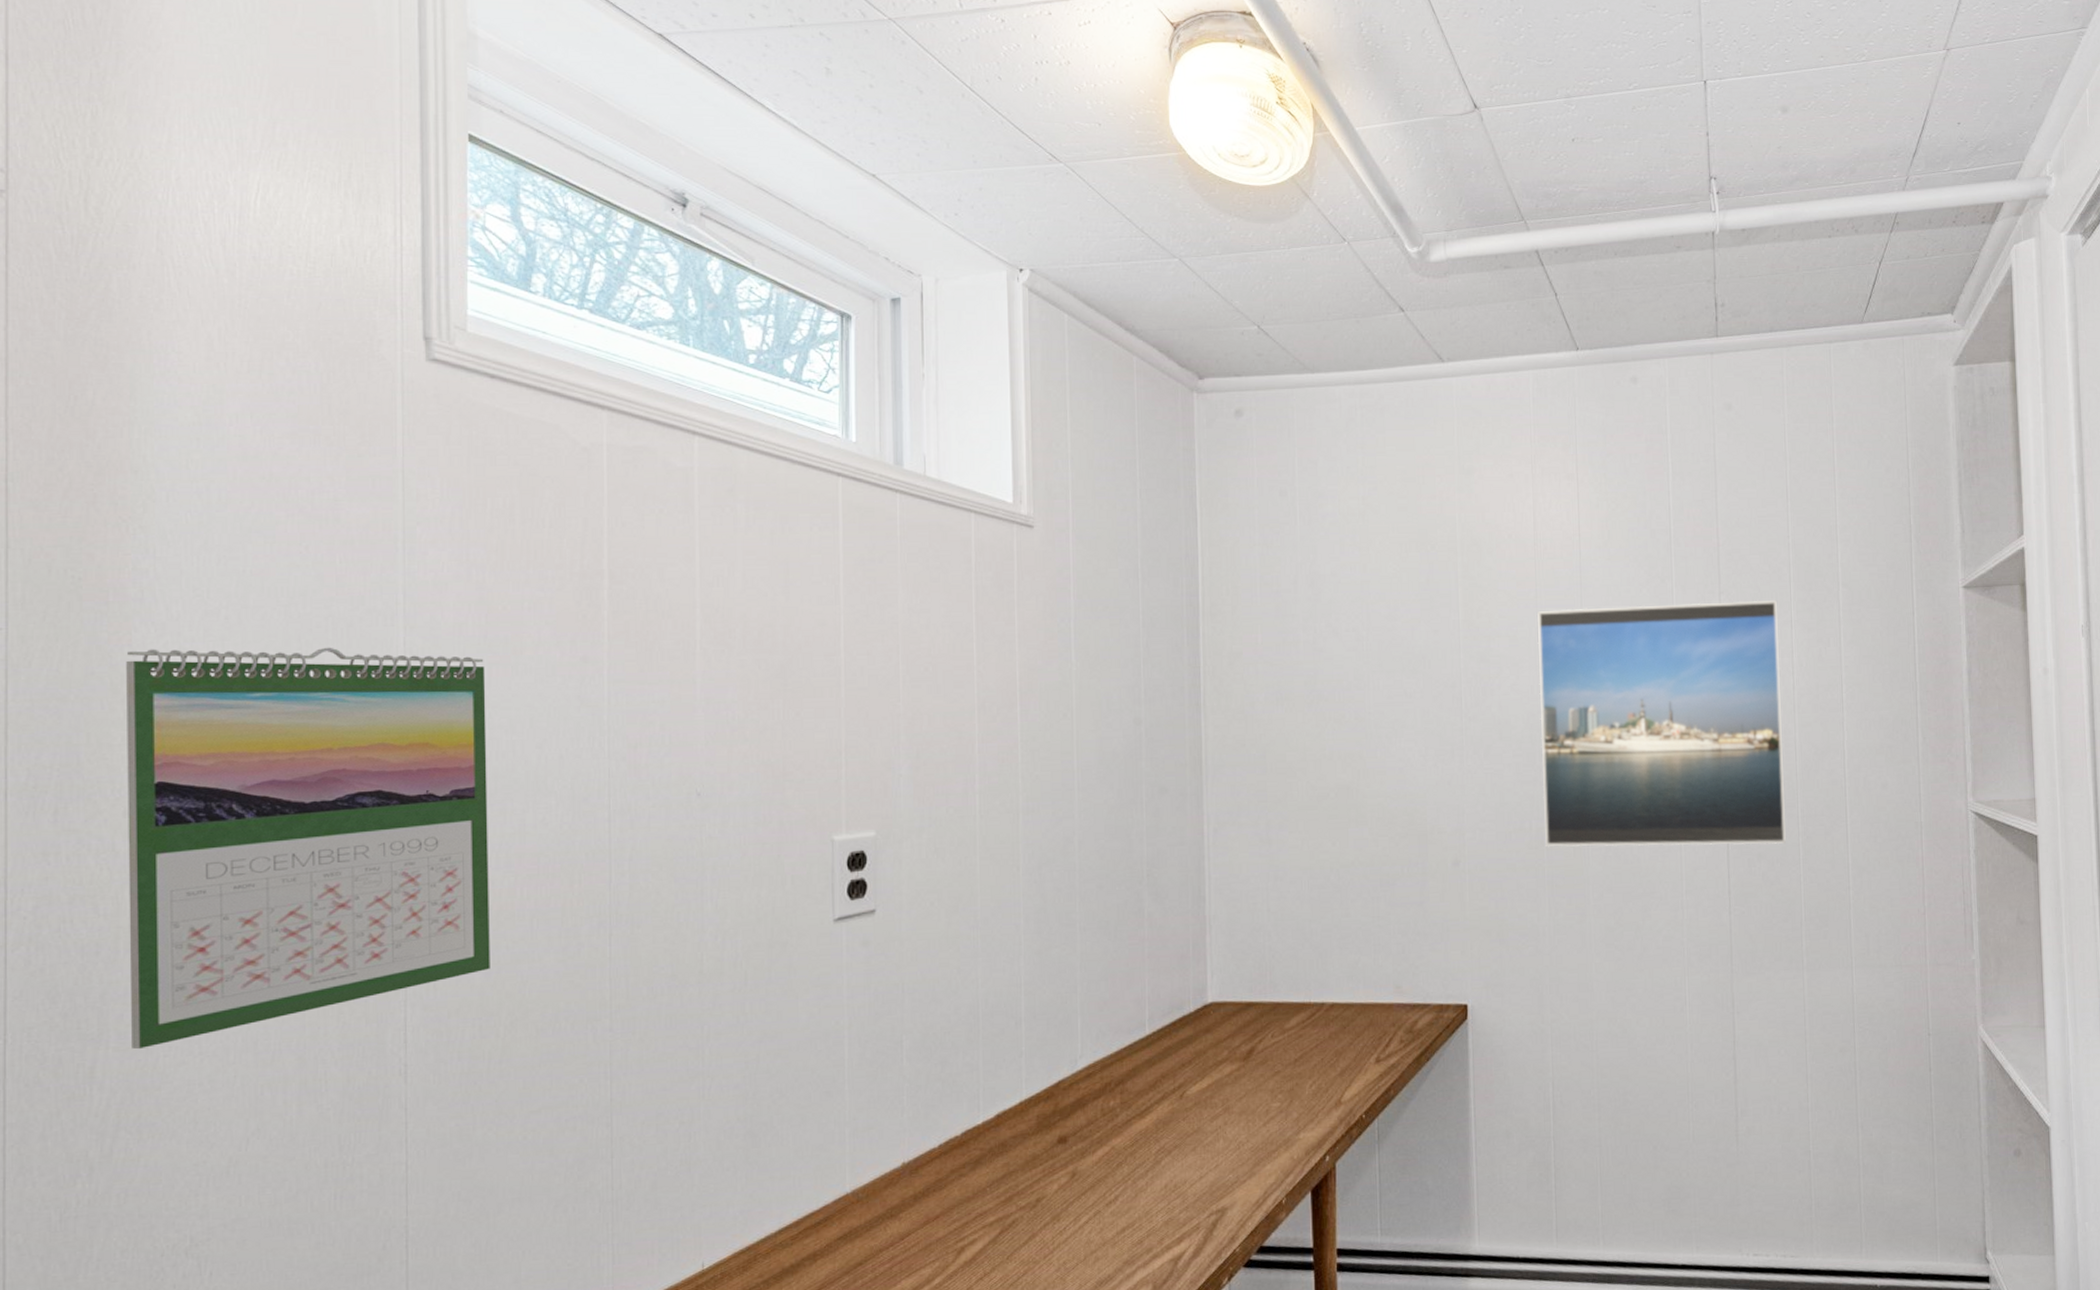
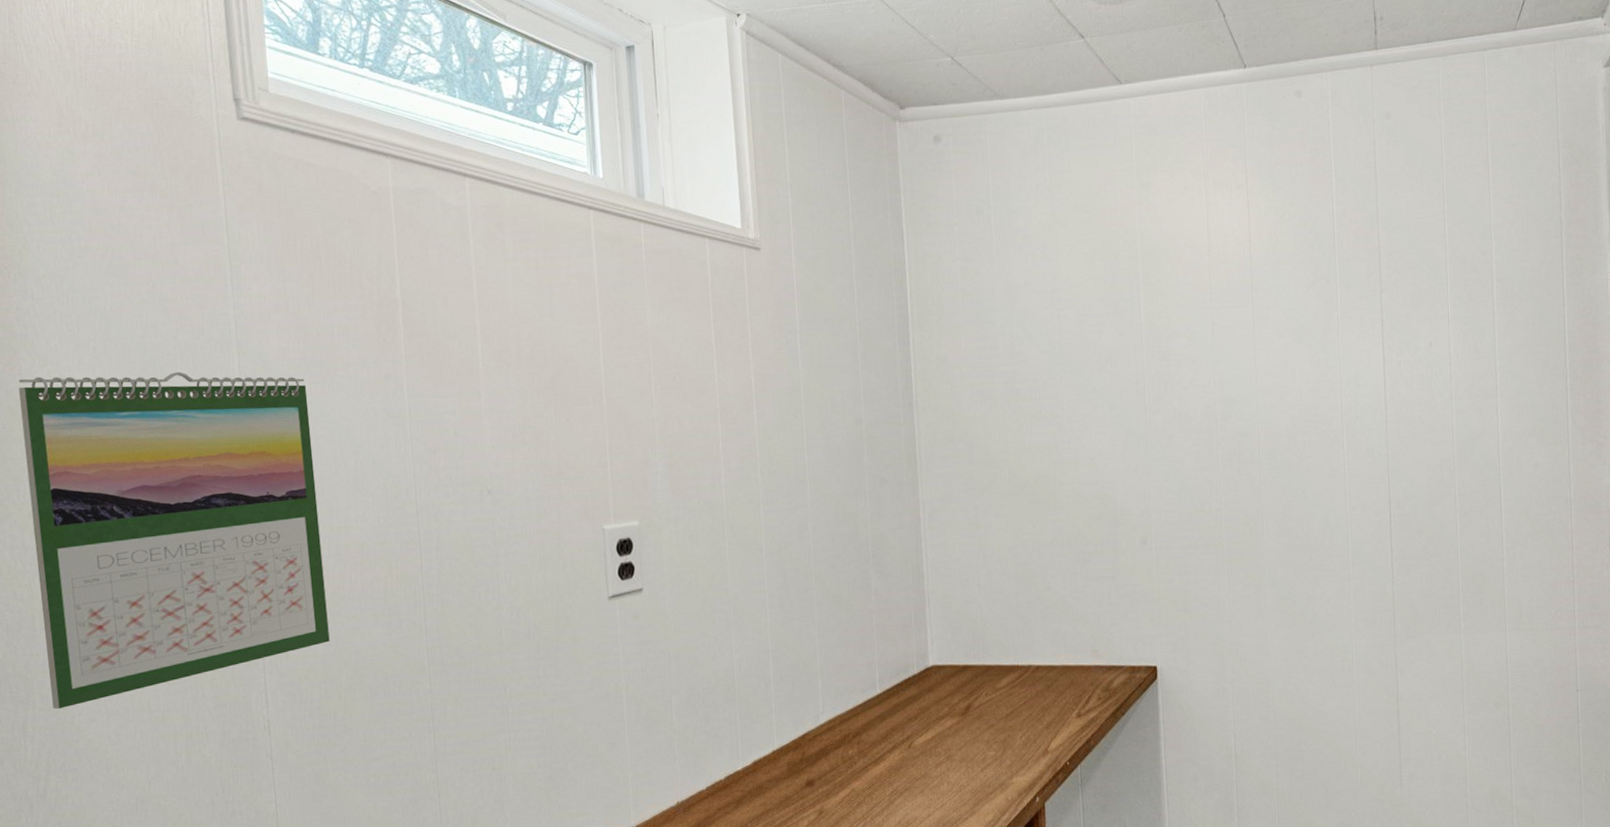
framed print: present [1537,600,1786,848] -> none [1213,296,1444,527]

